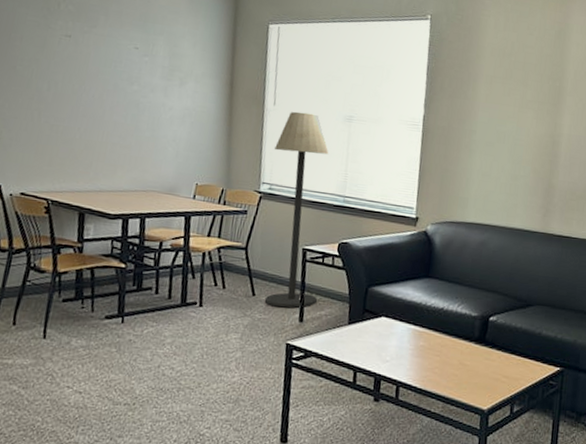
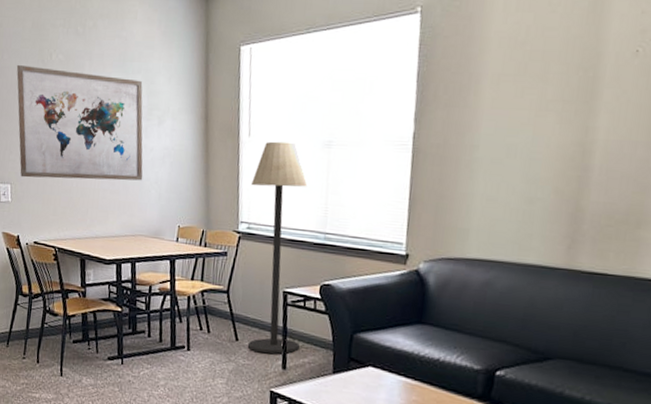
wall art: none [9,8,165,138] -> present [16,64,143,181]

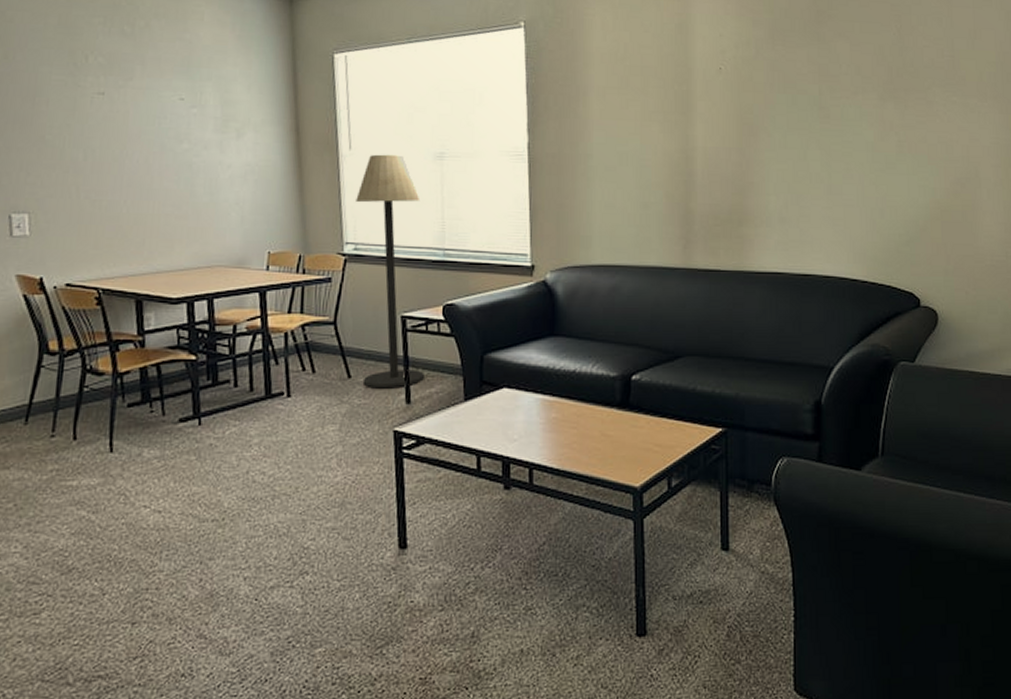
wall art: present [16,64,143,181] -> none [35,67,220,205]

